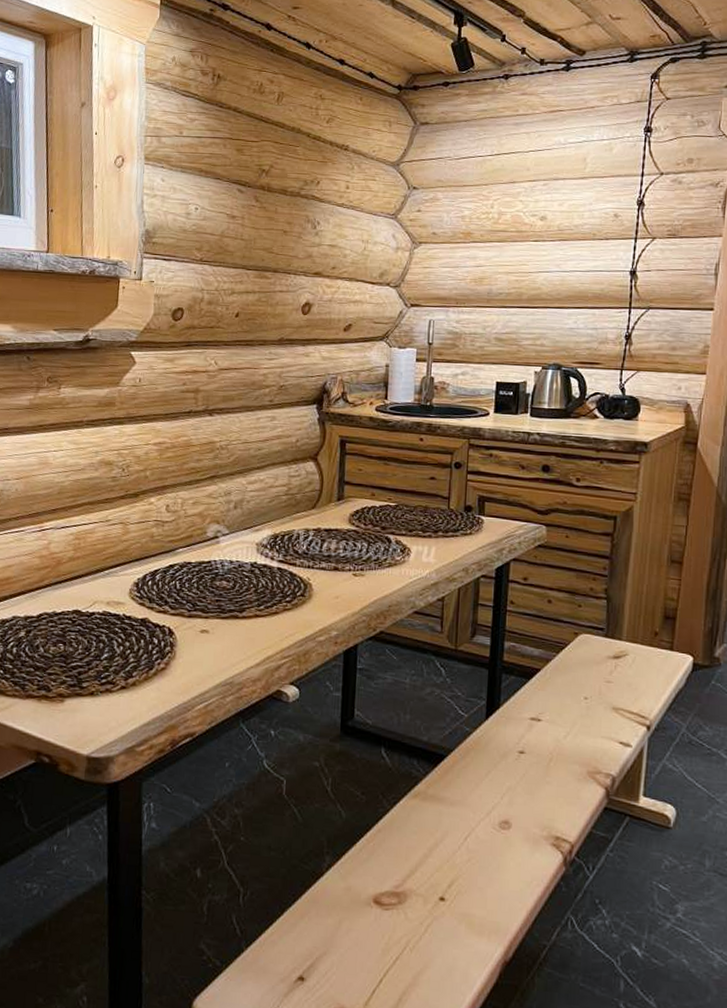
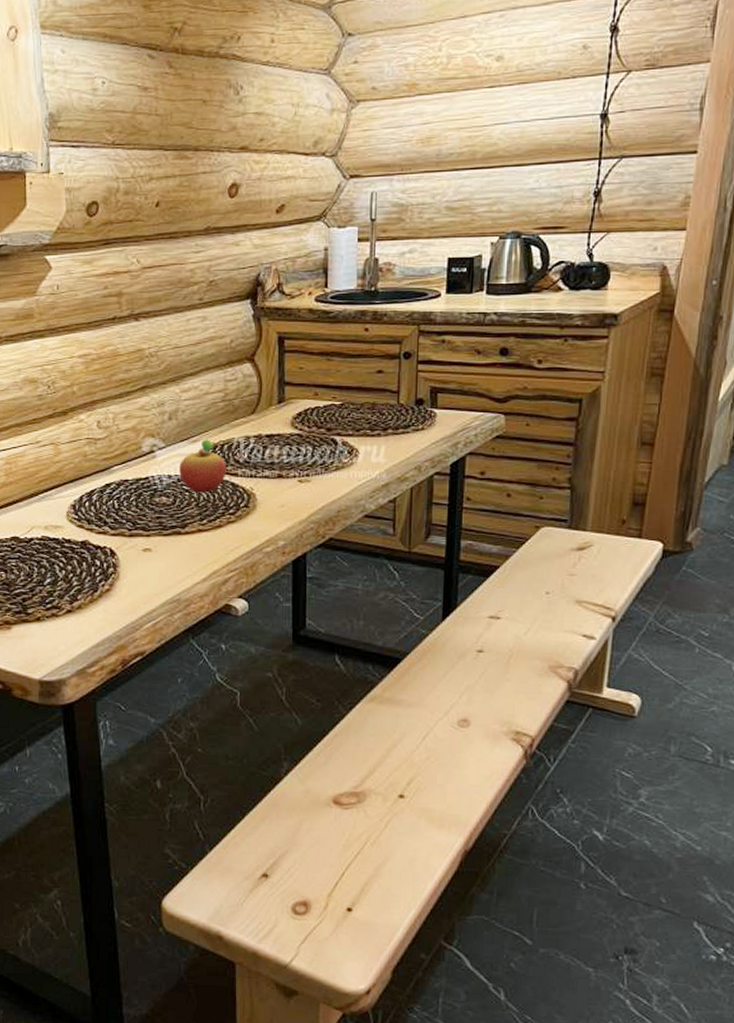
fruit: none [240,529,286,580] -> present [179,439,226,493]

